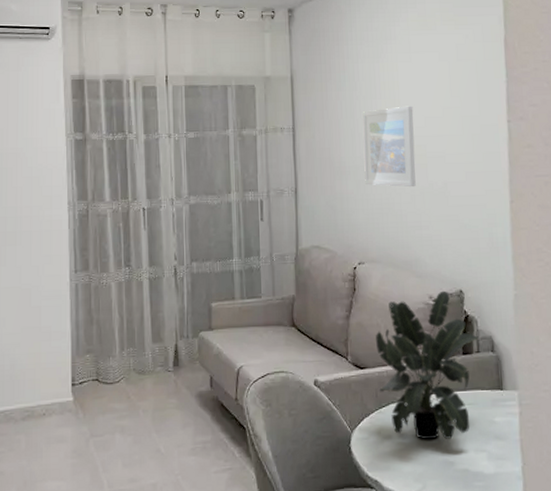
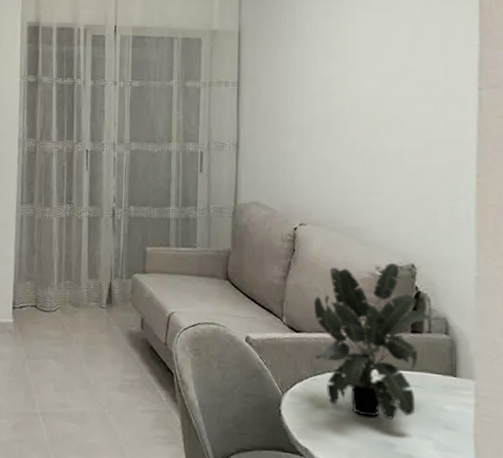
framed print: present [362,106,416,187] -> none [311,66,369,152]

